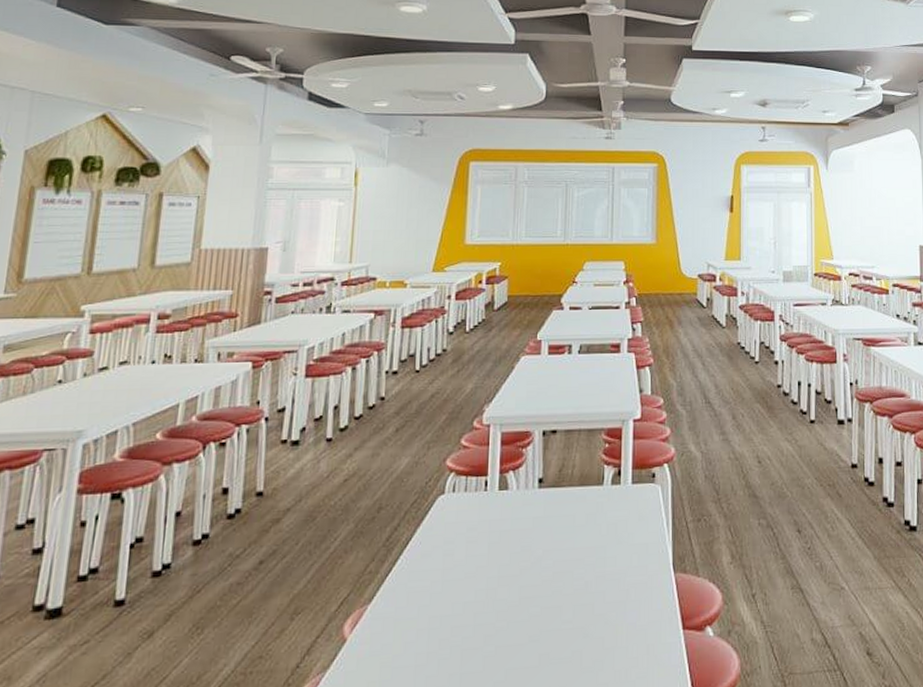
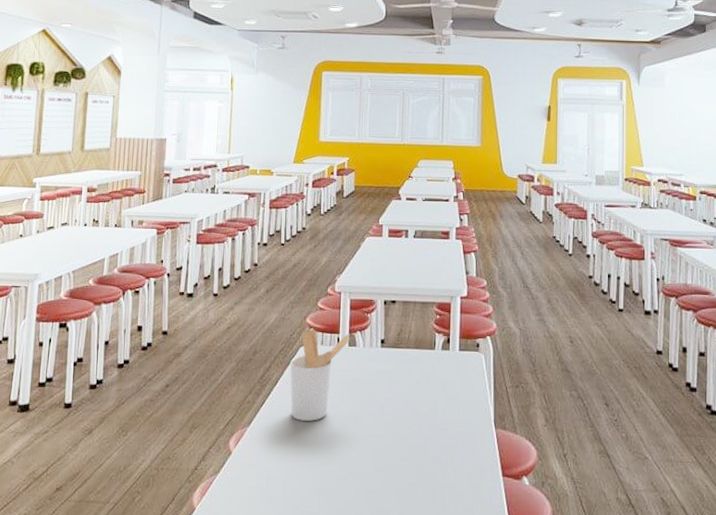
utensil holder: none [424,472,501,589] -> present [290,329,351,421]

